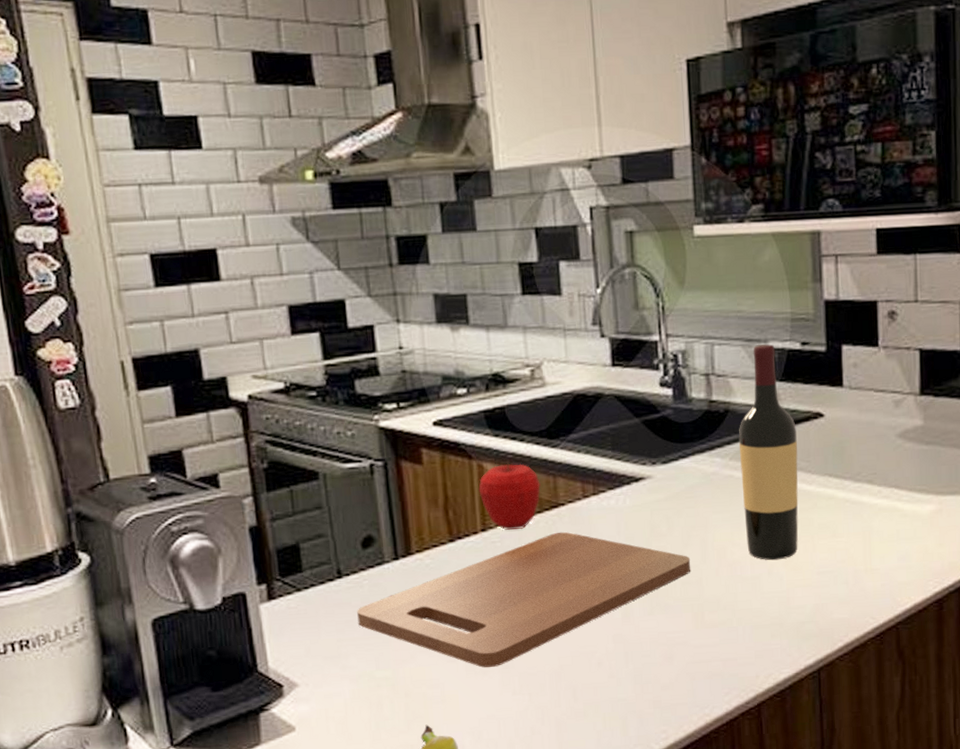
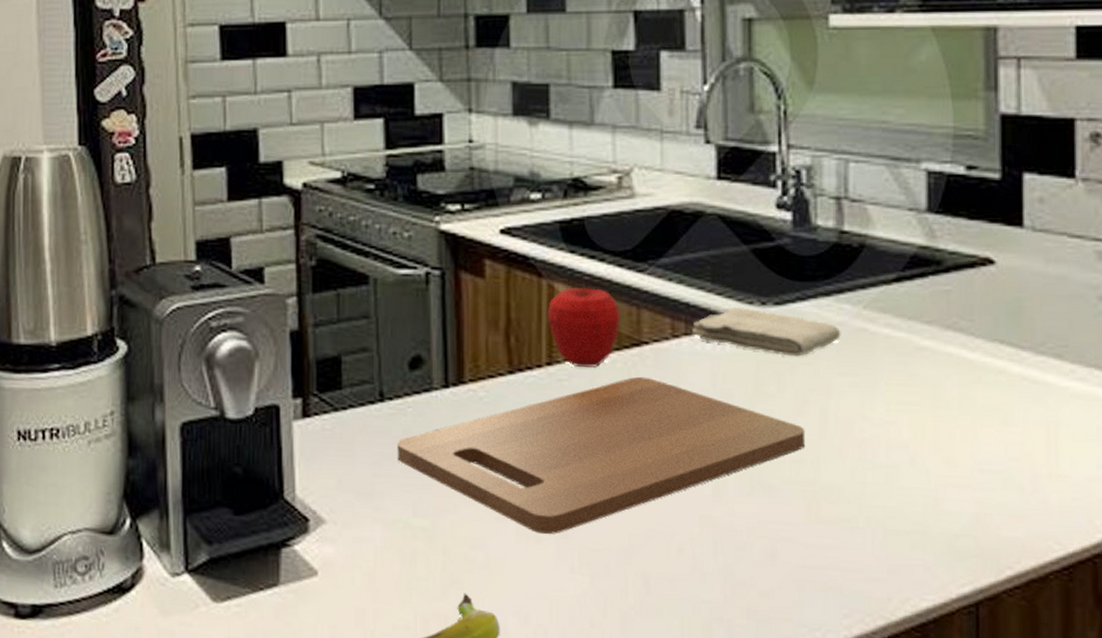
washcloth: none [599,468,714,503] -> present [692,307,841,357]
wine bottle: present [738,344,799,561] -> none [876,165,956,447]

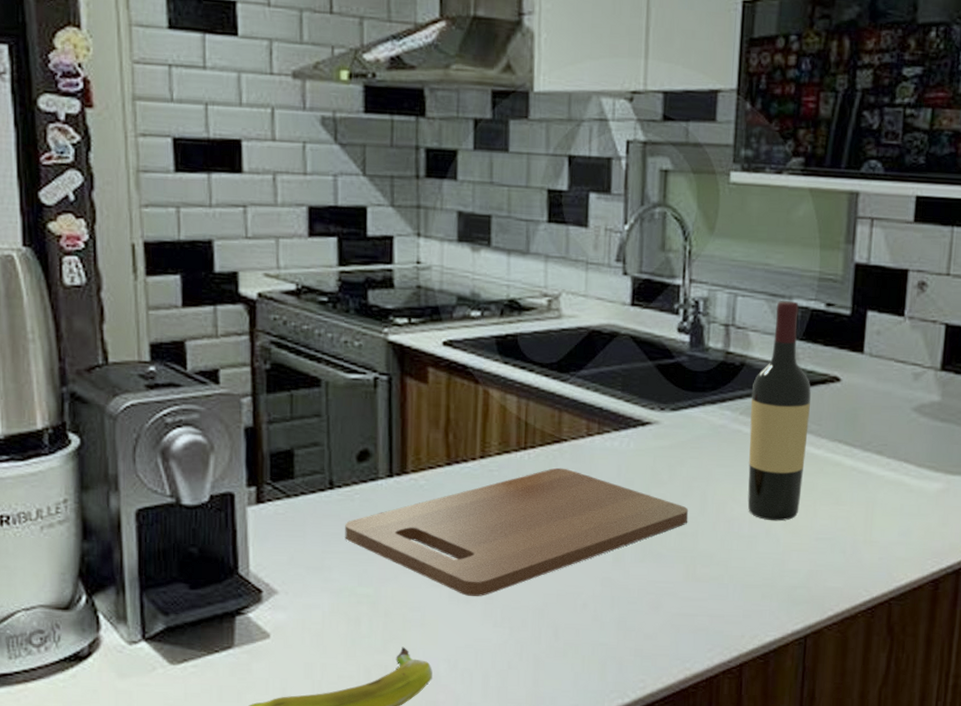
apple: present [547,285,622,367] -> none [482,391,546,460]
washcloth: present [692,307,841,357] -> none [604,412,722,452]
wine bottle: none [876,165,956,447] -> present [747,301,811,521]

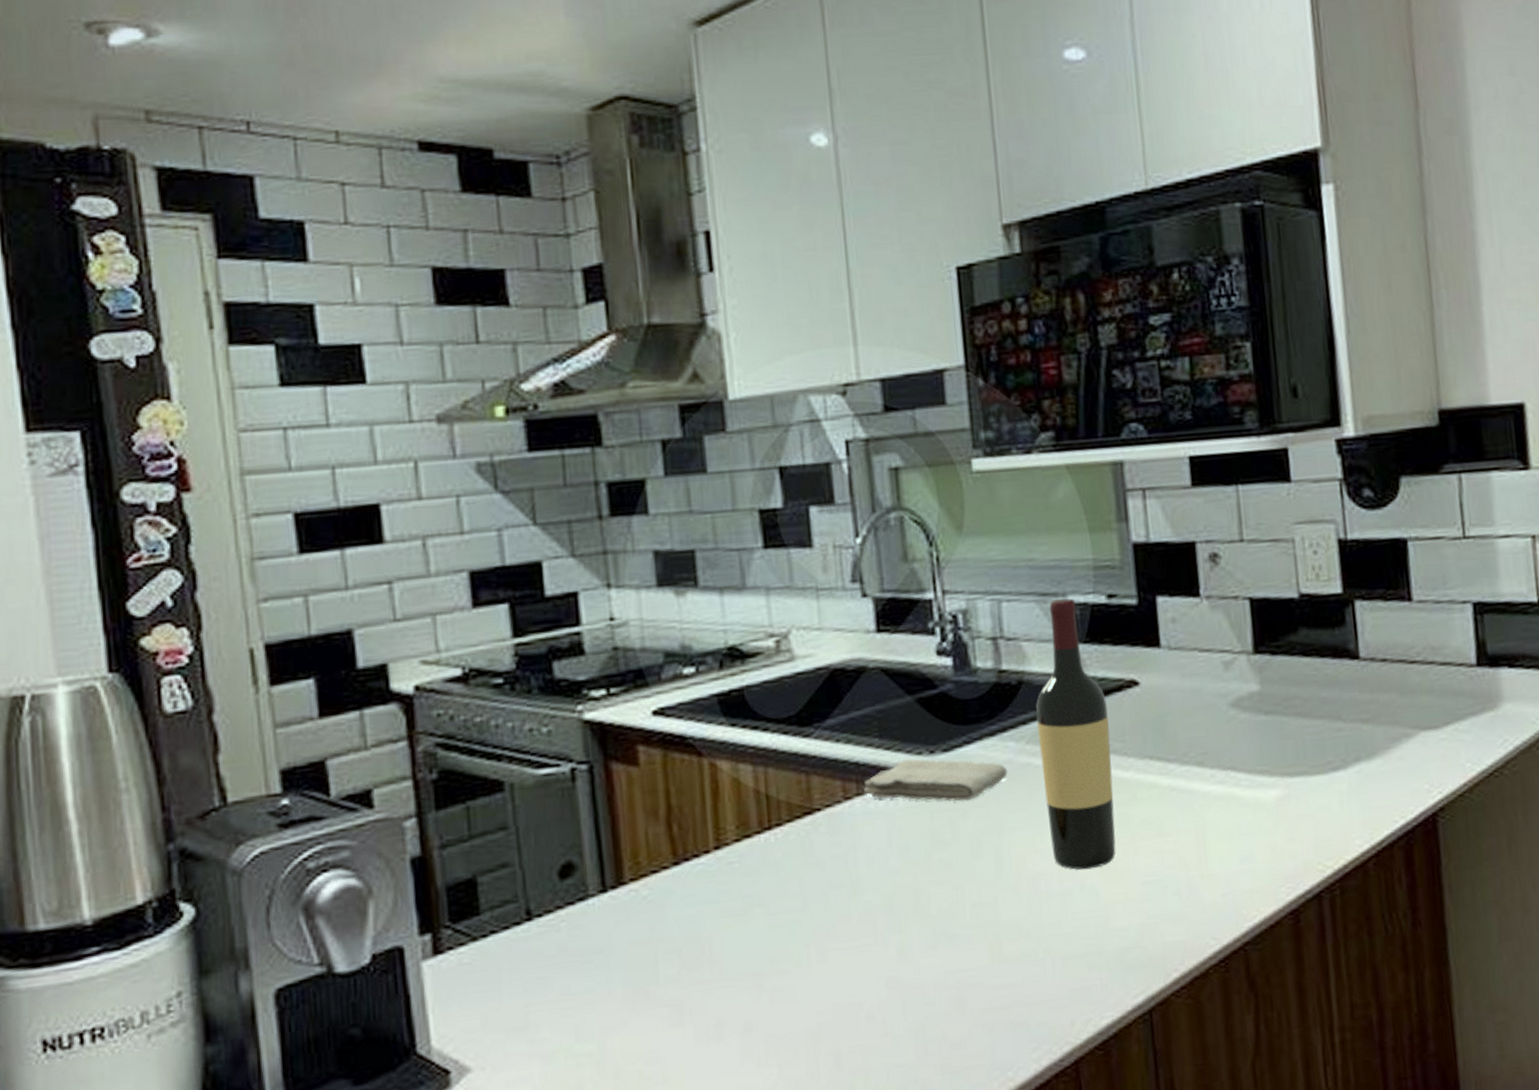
cutting board: present [345,468,689,597] -> none [551,845,983,1032]
washcloth: none [604,412,722,452] -> present [863,759,1008,802]

